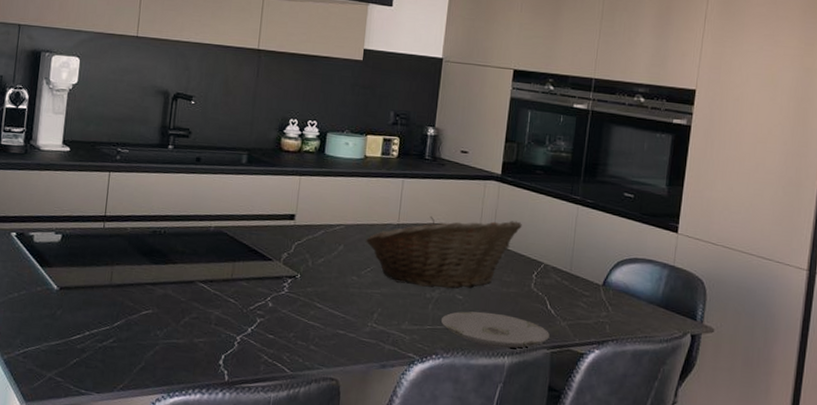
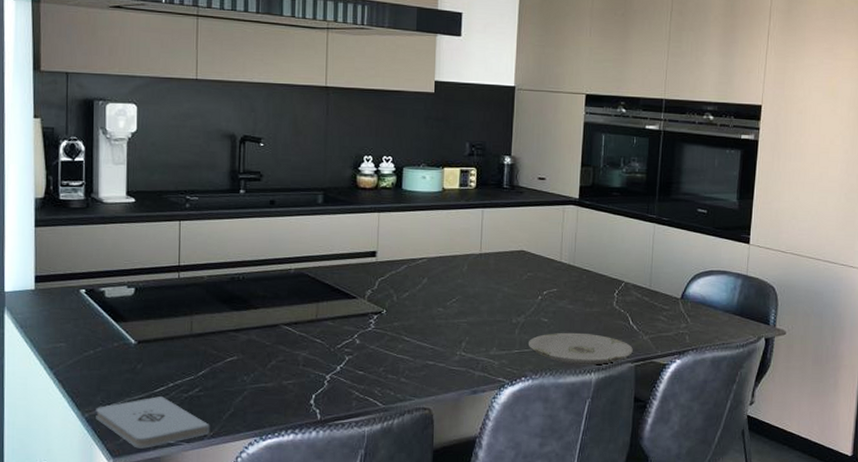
notepad: none [13,344,121,395] -> present [96,396,210,449]
fruit basket: present [365,216,522,289] -> none [449,243,601,313]

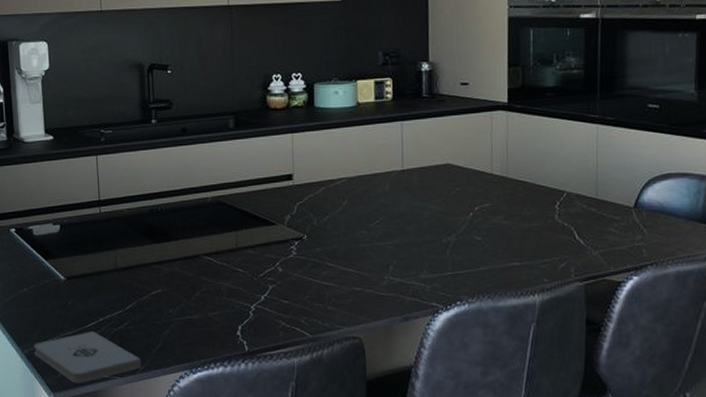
plate: present [529,332,633,365] -> none [462,250,581,286]

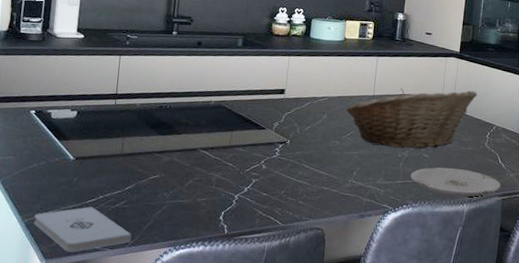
fruit basket: none [370,150,537,232] -> present [345,88,477,149]
plate: none [462,250,581,286] -> present [411,167,501,198]

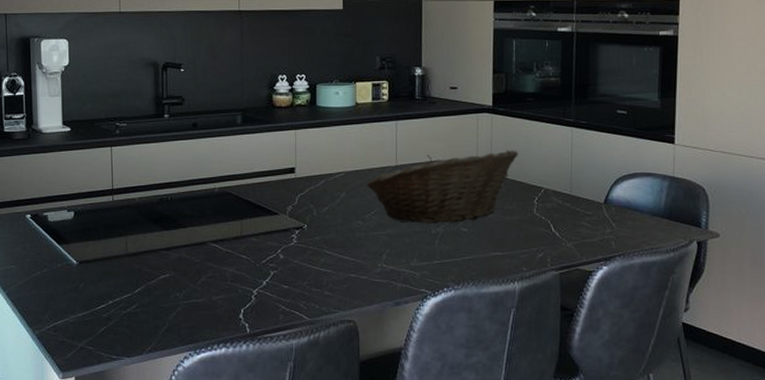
notepad: present [34,207,132,252] -> none [45,314,148,363]
plate: present [411,167,501,198] -> none [449,241,557,274]

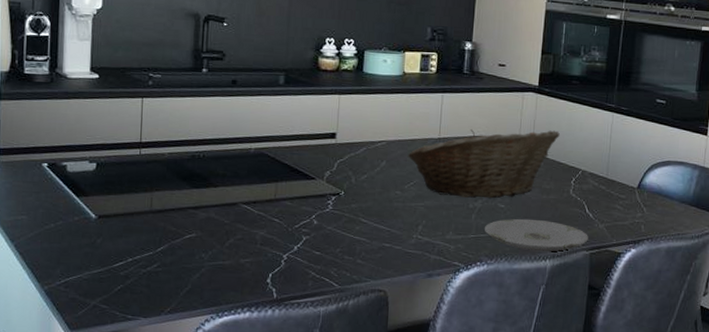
plate: none [449,241,557,274] -> present [485,218,588,252]

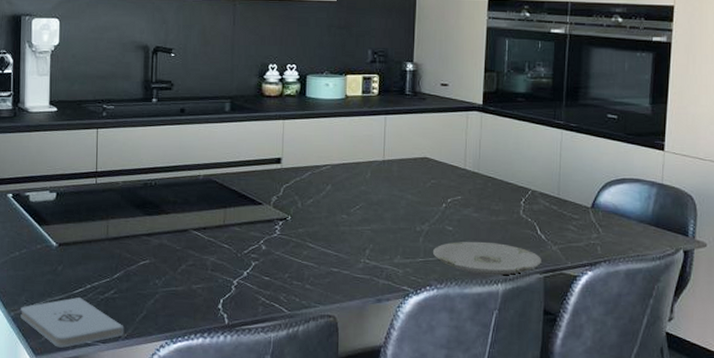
notepad: none [55,271,168,322] -> present [20,297,124,348]
fruit basket: present [407,129,560,199] -> none [352,149,507,221]

